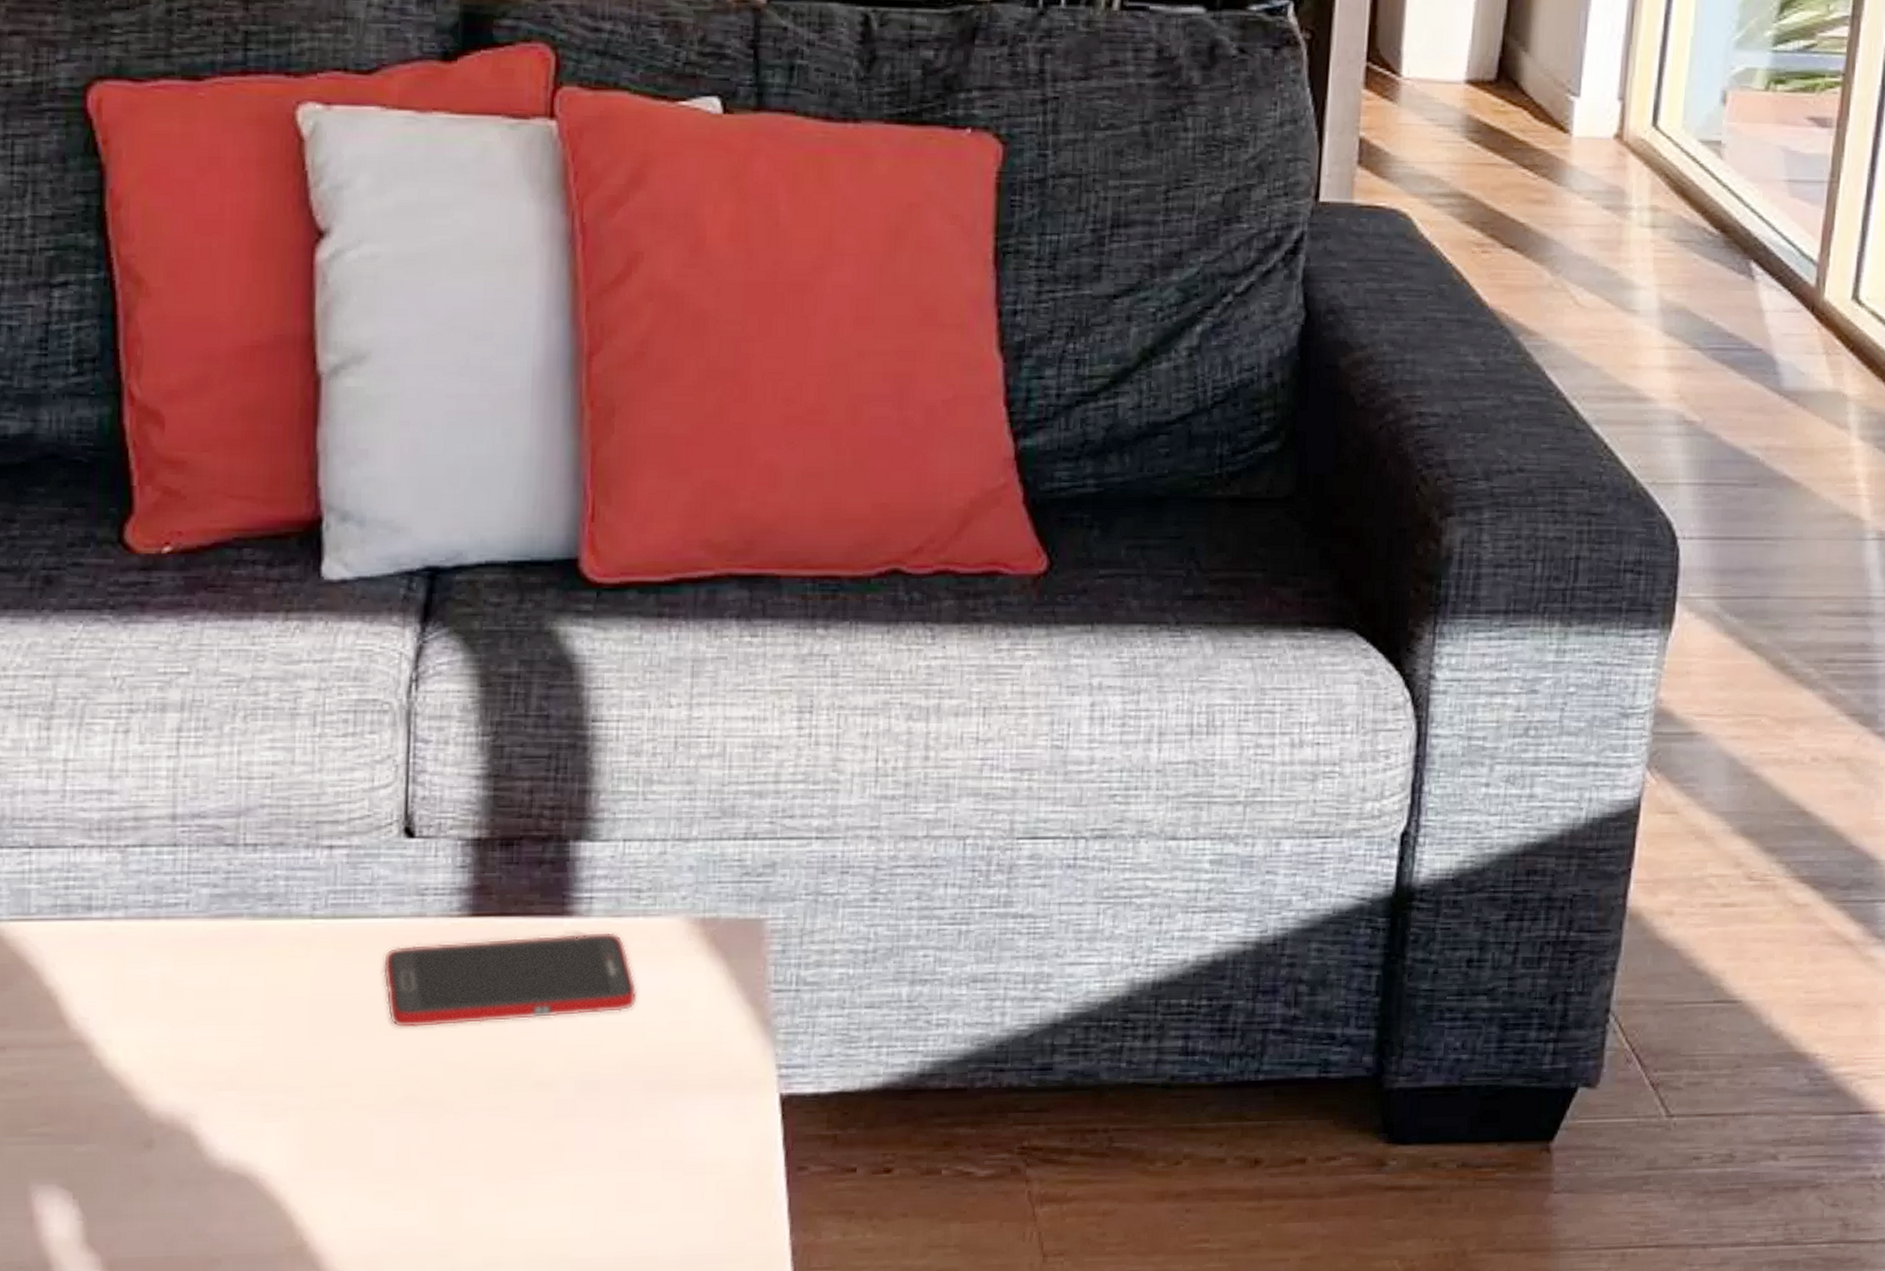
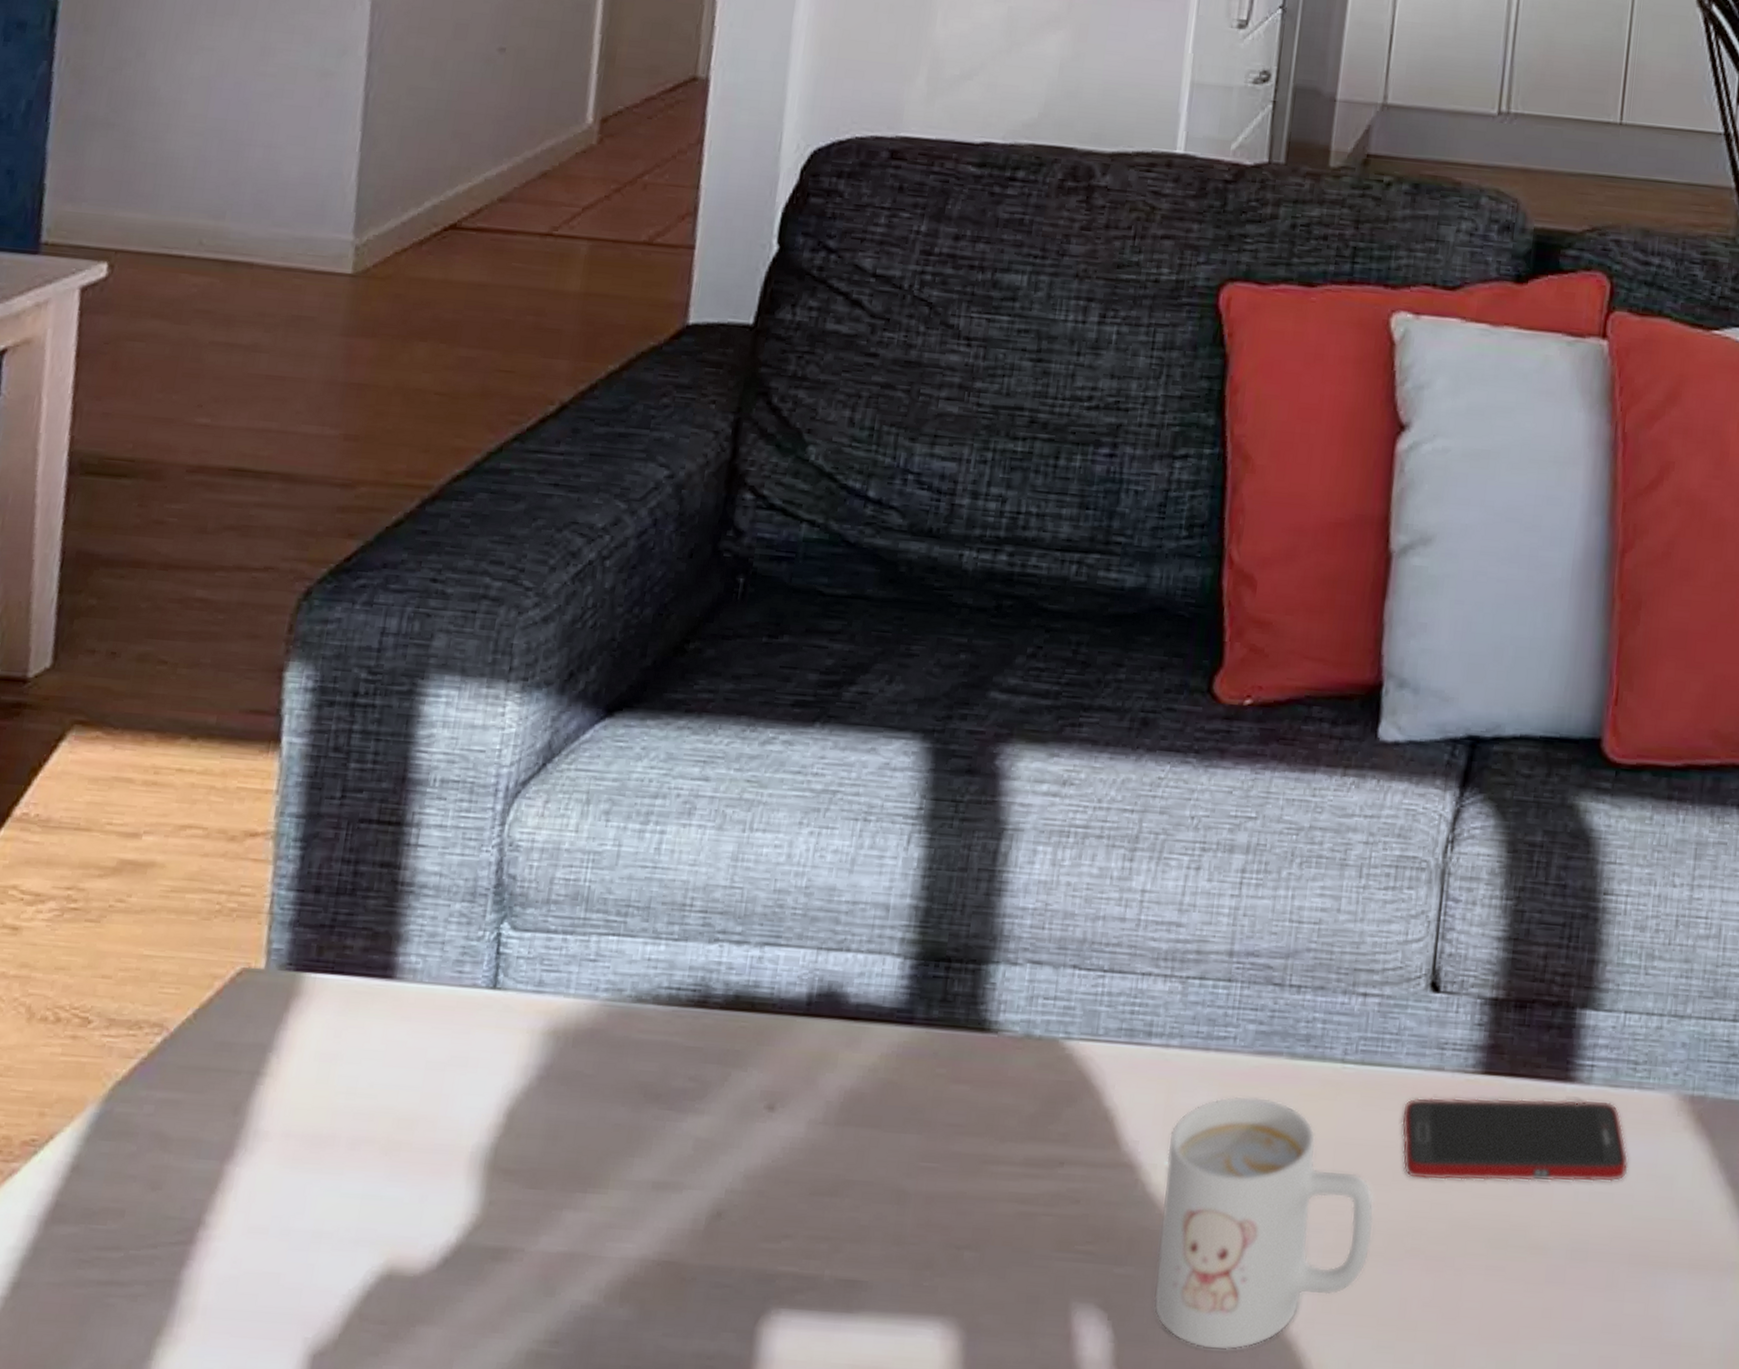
mug: none [122,961,360,1217] -> present [1154,1095,1374,1351]

